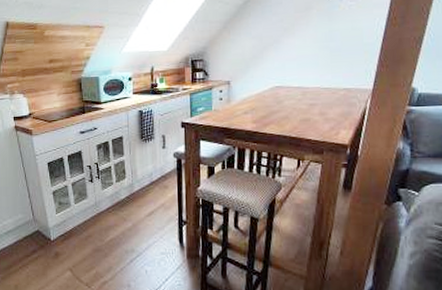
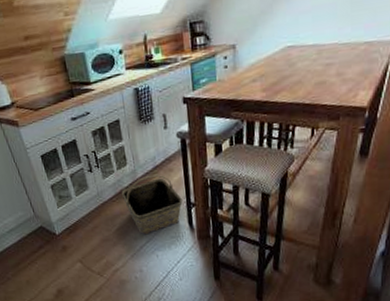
basket: none [117,190,175,249] -> present [121,174,183,235]

